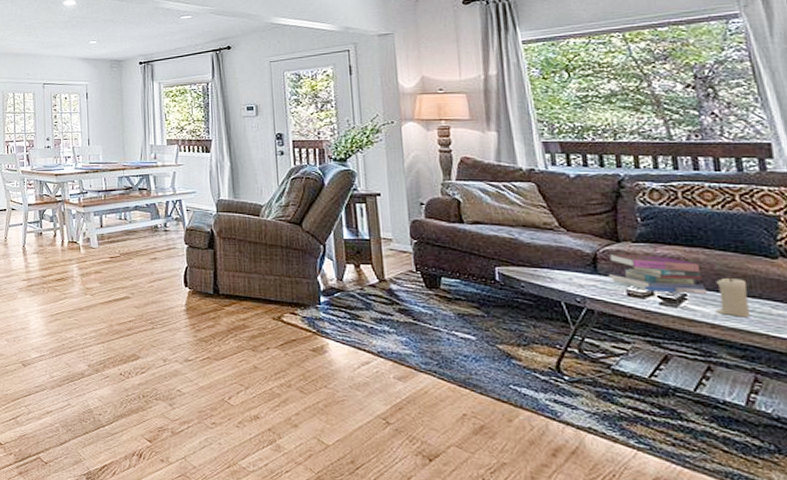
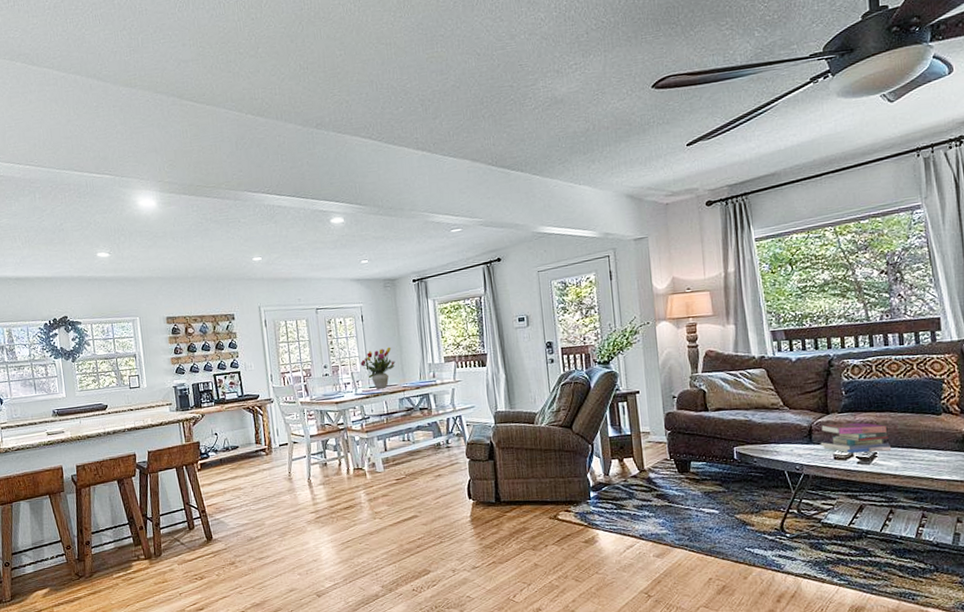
flower arrangement: none [82,125,117,166] -> present [360,346,395,390]
candle: present [716,277,750,318] -> none [897,434,920,467]

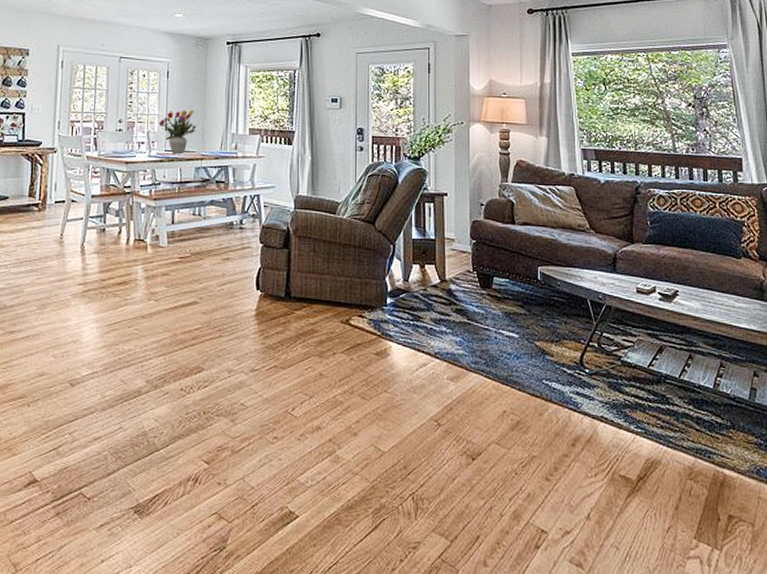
books: present [820,422,892,453] -> none [623,253,693,290]

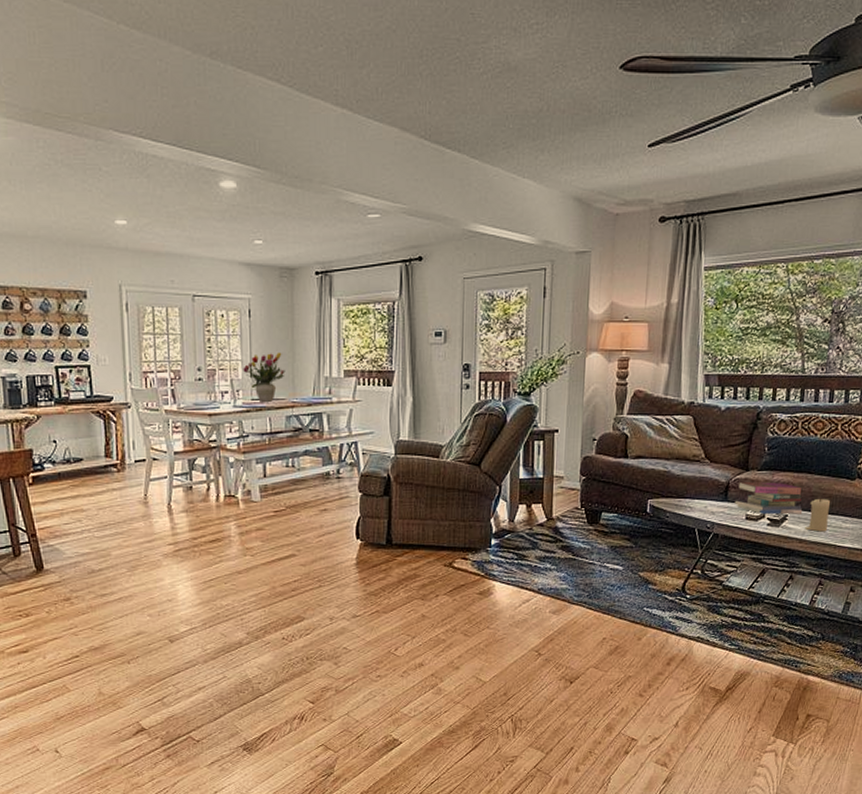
books: none [623,253,693,290] -> present [734,481,803,515]
candle: none [698,275,720,310] -> present [805,498,831,532]

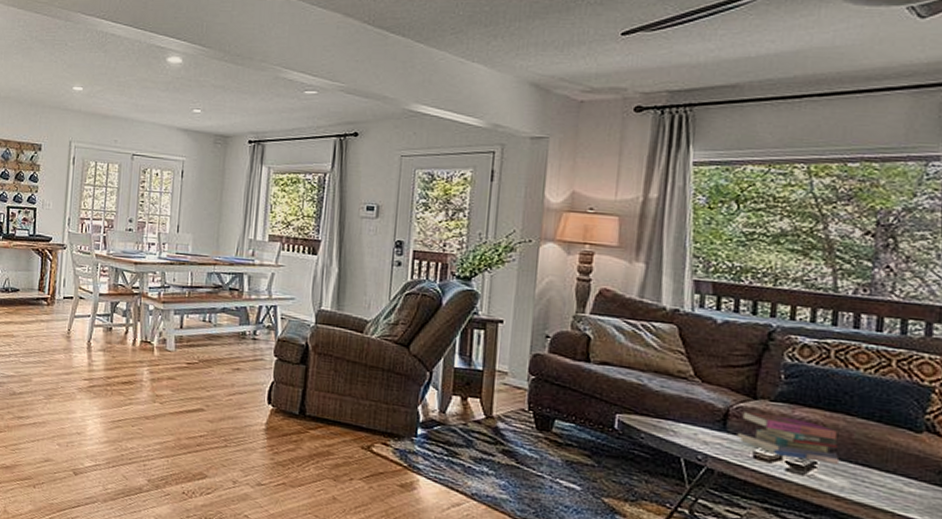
flower arrangement: present [243,352,285,403] -> none [171,211,211,259]
candle: present [805,498,831,532] -> none [844,448,884,493]

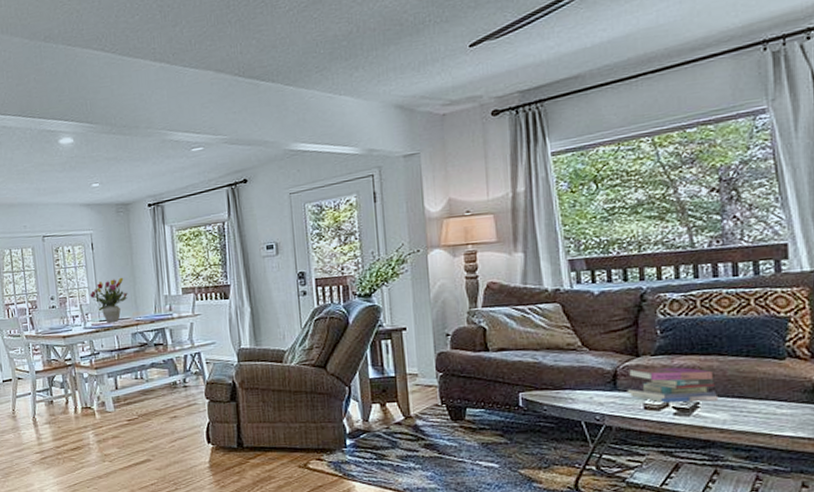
flower arrangement: none [171,211,211,259] -> present [90,277,128,324]

